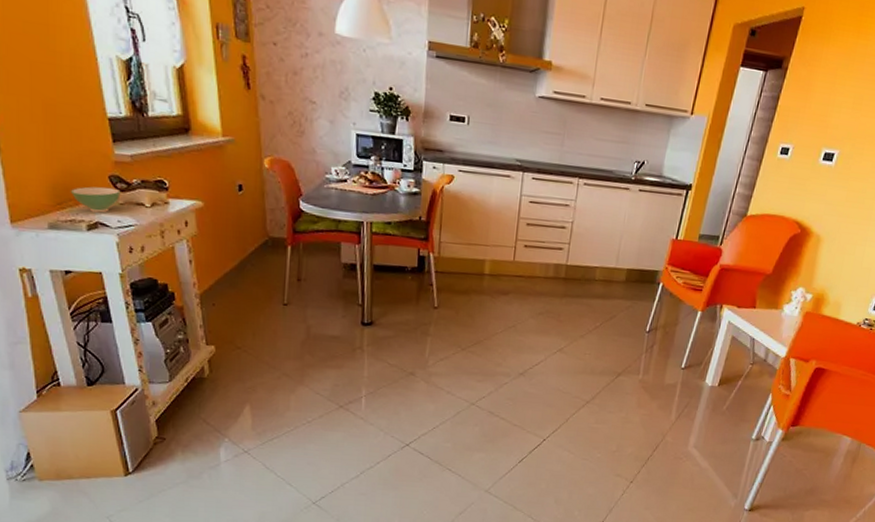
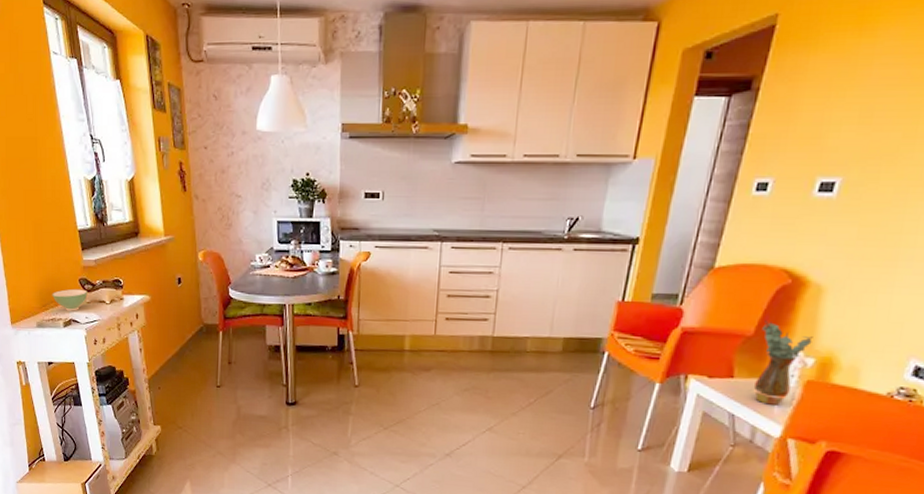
vase: none [769,262,812,331] -> present [753,320,813,405]

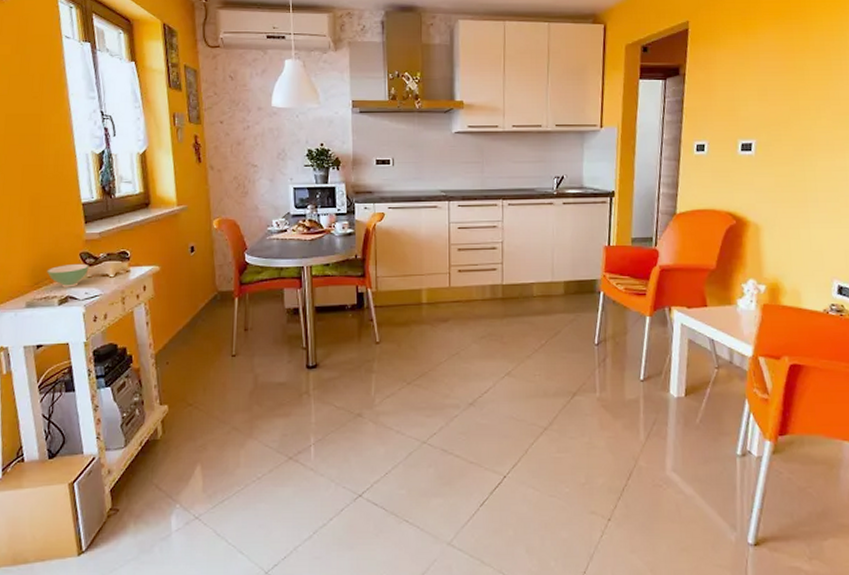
vase: present [753,320,813,405] -> none [721,255,761,328]

